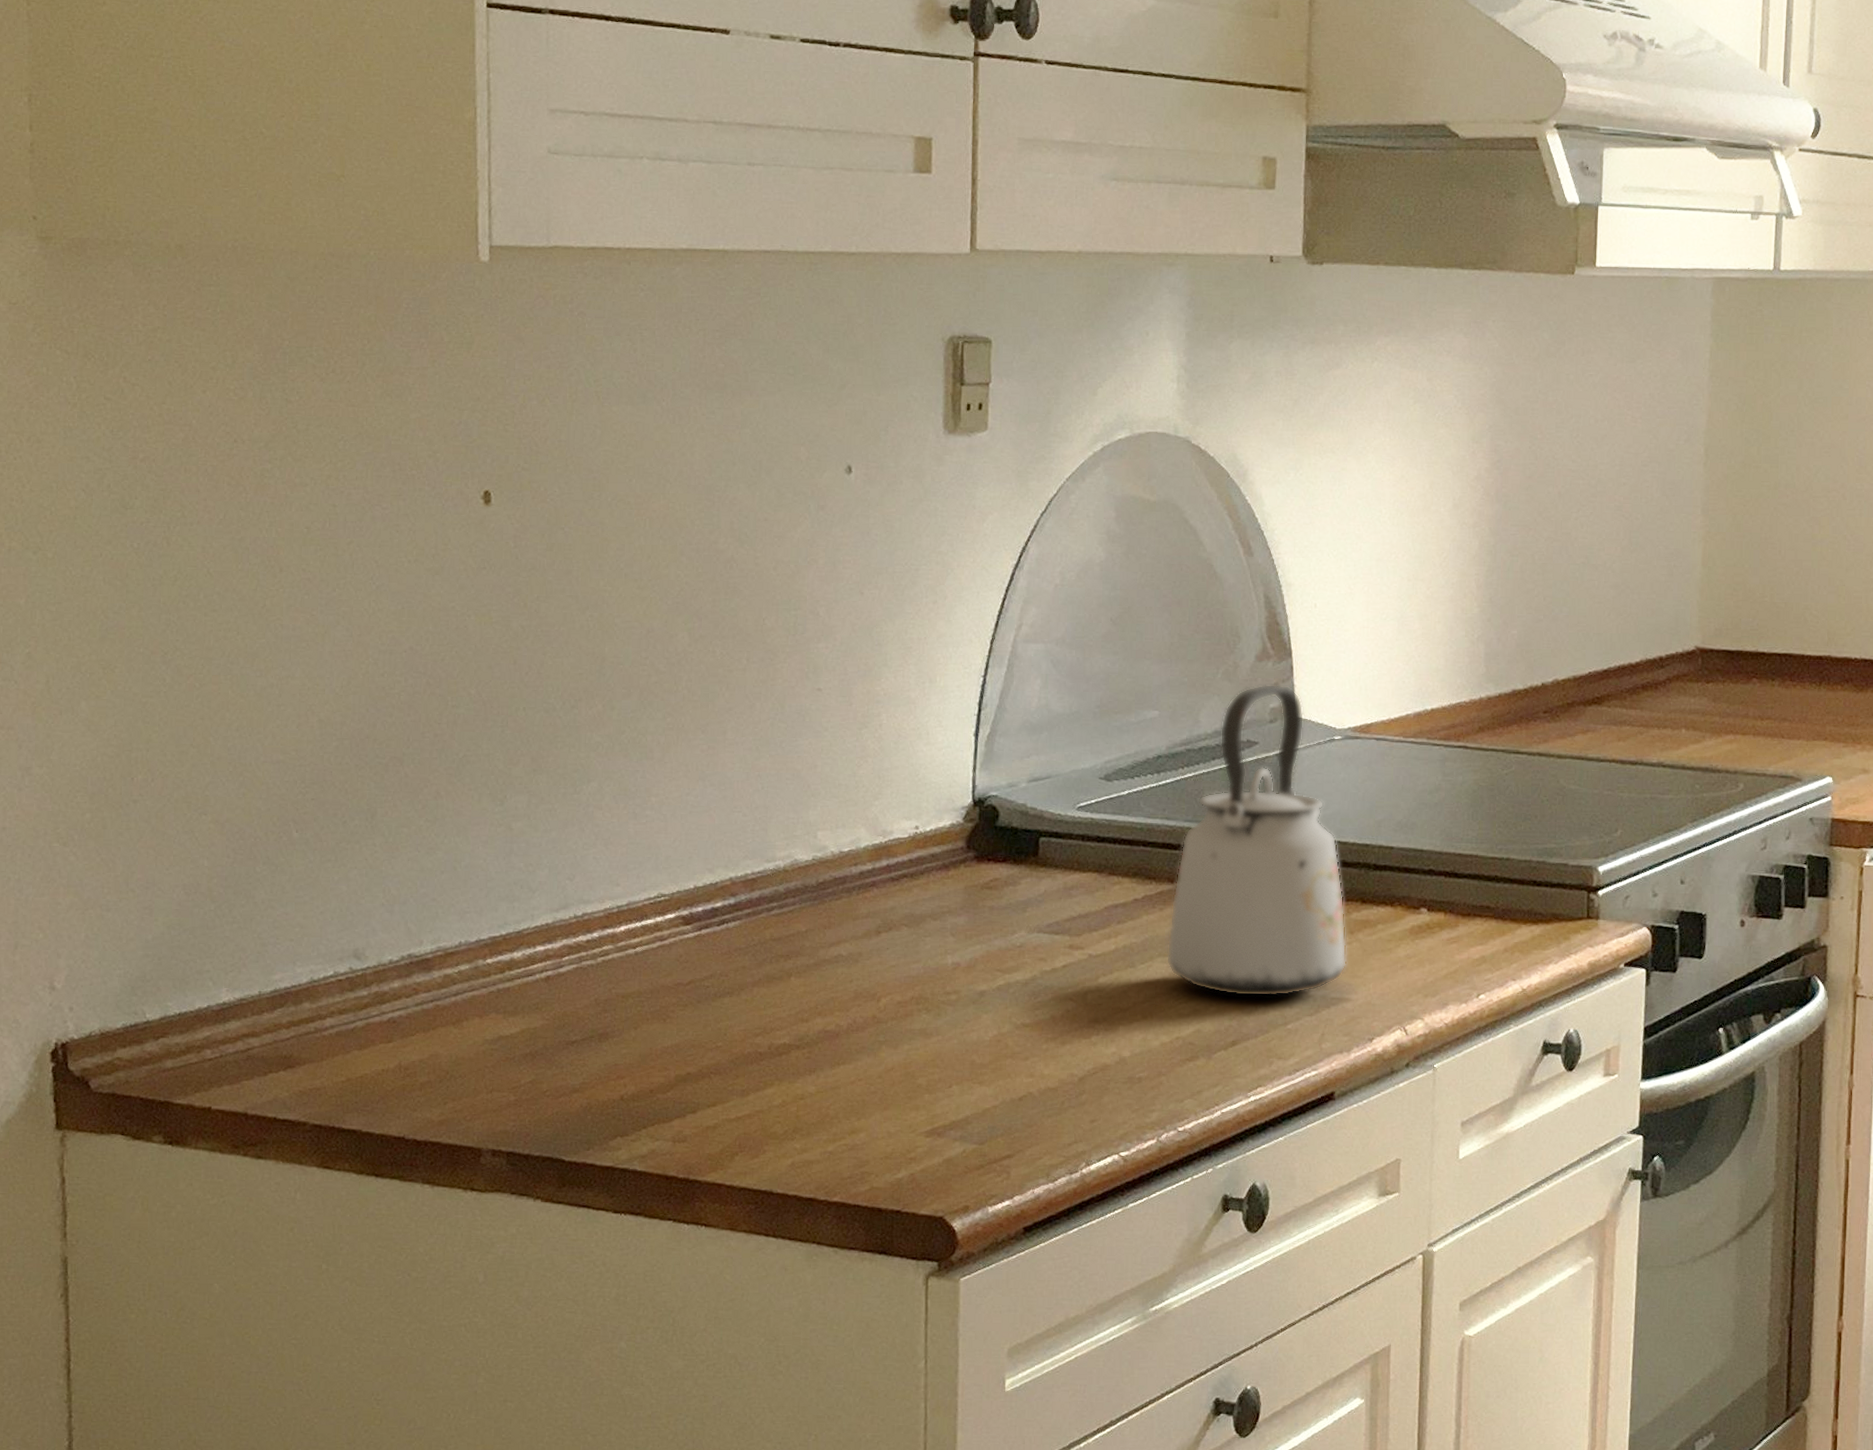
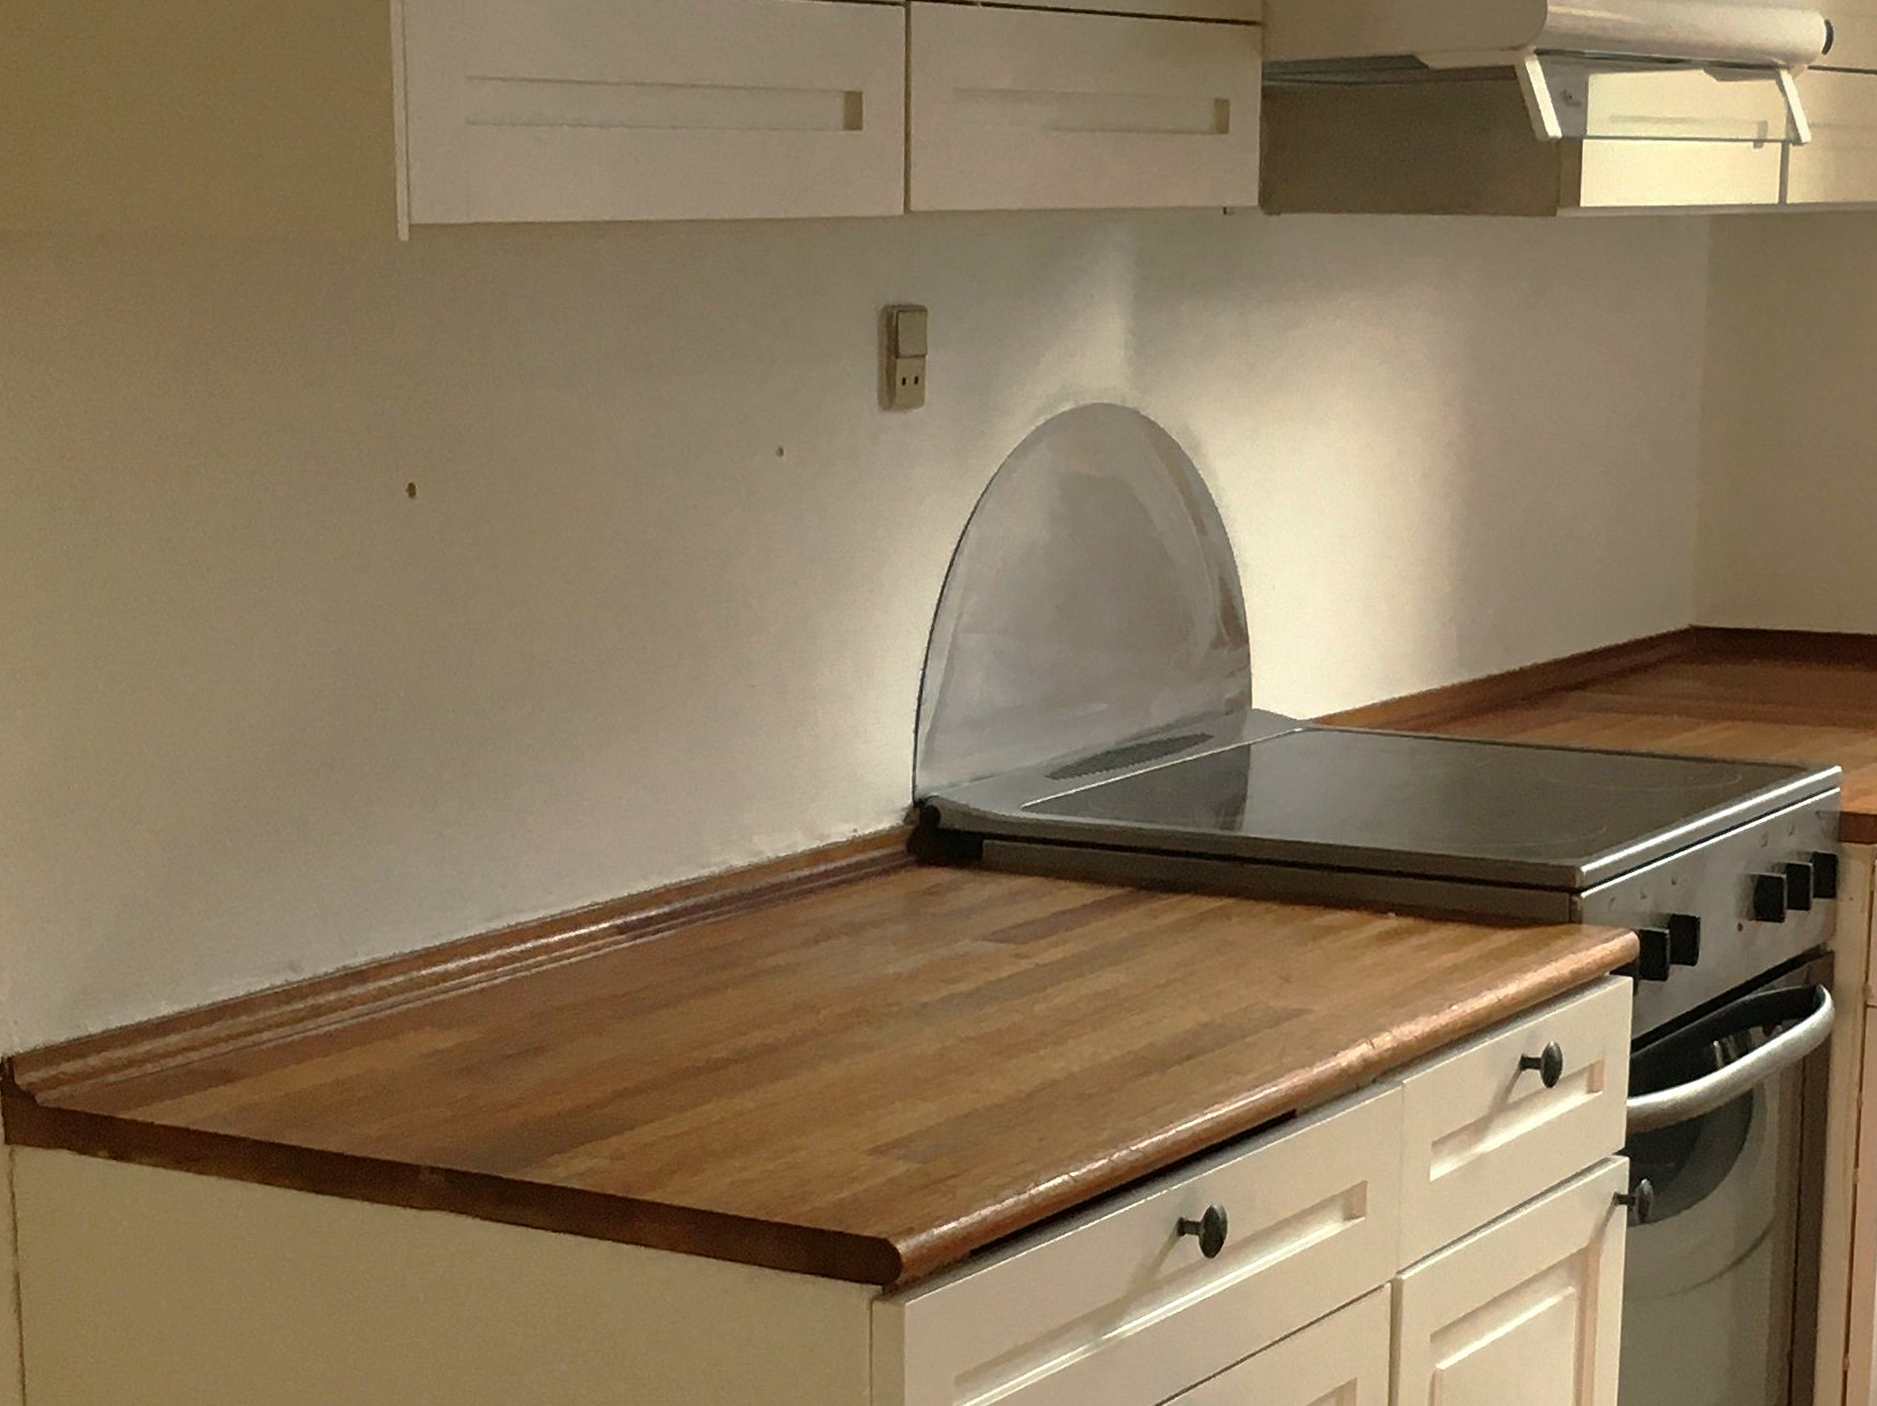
kettle: present [1166,684,1347,997] -> none [1116,672,1309,1008]

